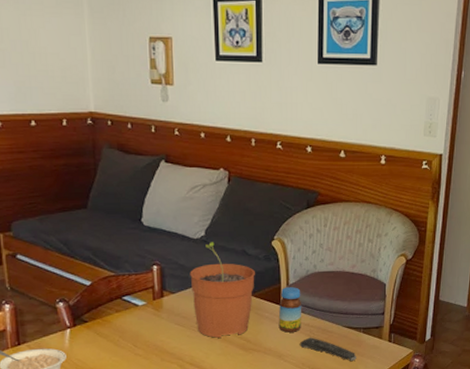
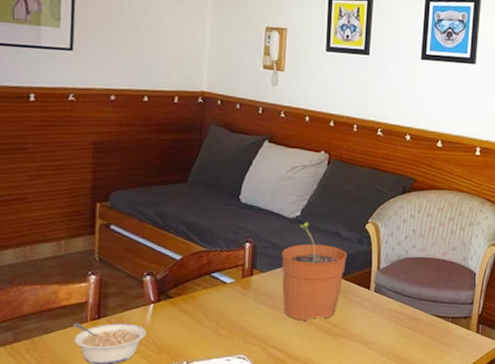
jar: present [278,287,302,333] -> none [366,272,392,318]
remote control: present [300,337,357,362] -> none [387,324,443,353]

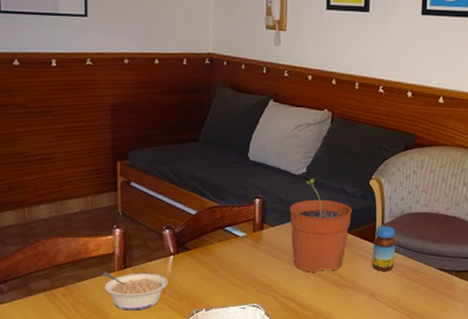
jar: none [366,272,392,318] -> present [372,226,396,271]

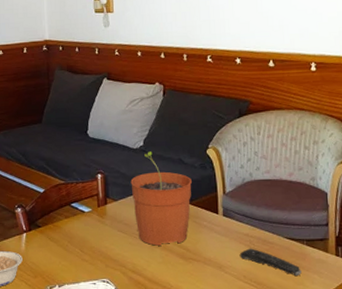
jar: present [372,226,396,271] -> none [217,195,241,243]
remote control: none [392,277,447,305] -> present [240,248,302,277]

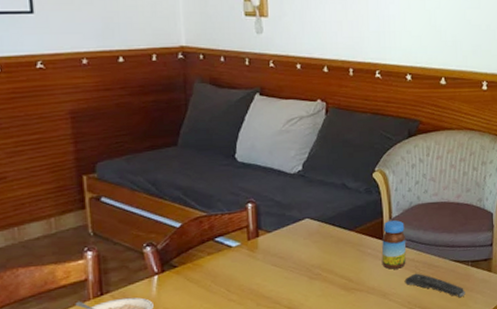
plant pot: present [130,151,192,246] -> none [287,176,356,279]
jar: none [217,195,241,243] -> present [381,220,407,270]

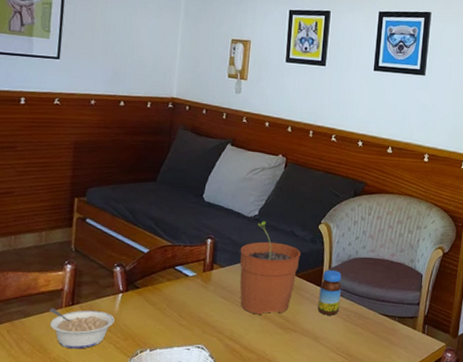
plant pot: none [287,176,356,279] -> present [239,221,301,315]
remote control: present [405,273,465,298] -> none [336,322,390,351]

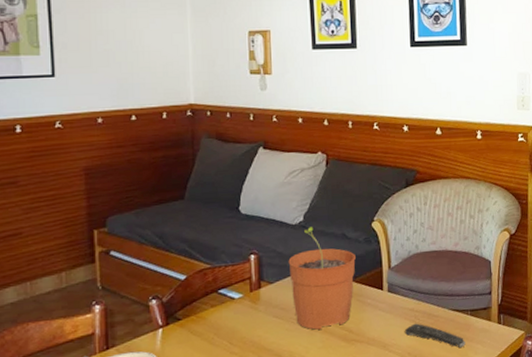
jar: present [317,270,342,315] -> none [381,270,406,320]
remote control: none [336,322,390,351] -> present [405,323,466,348]

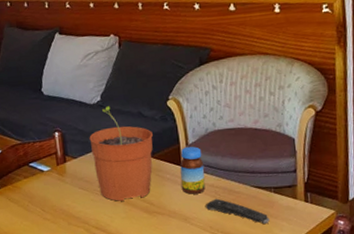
jar: none [381,270,406,320] -> present [180,147,206,194]

